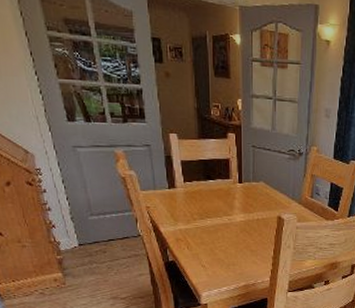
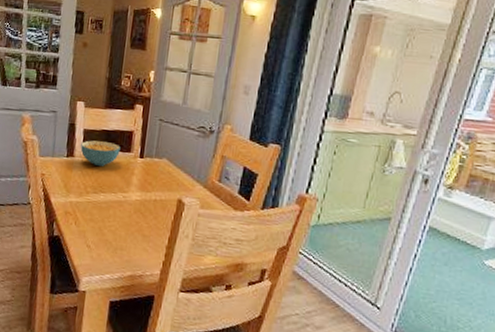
cereal bowl: none [181,171,219,194] -> present [80,140,121,166]

